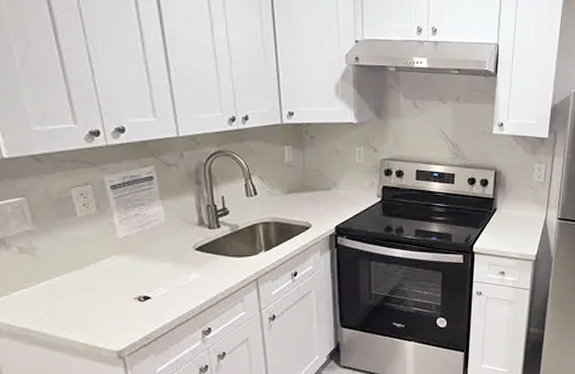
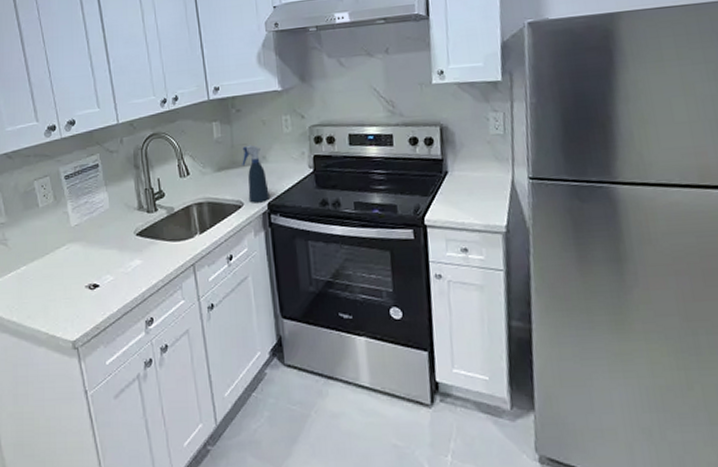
spray bottle: none [312,171,338,226] -> present [242,144,270,203]

